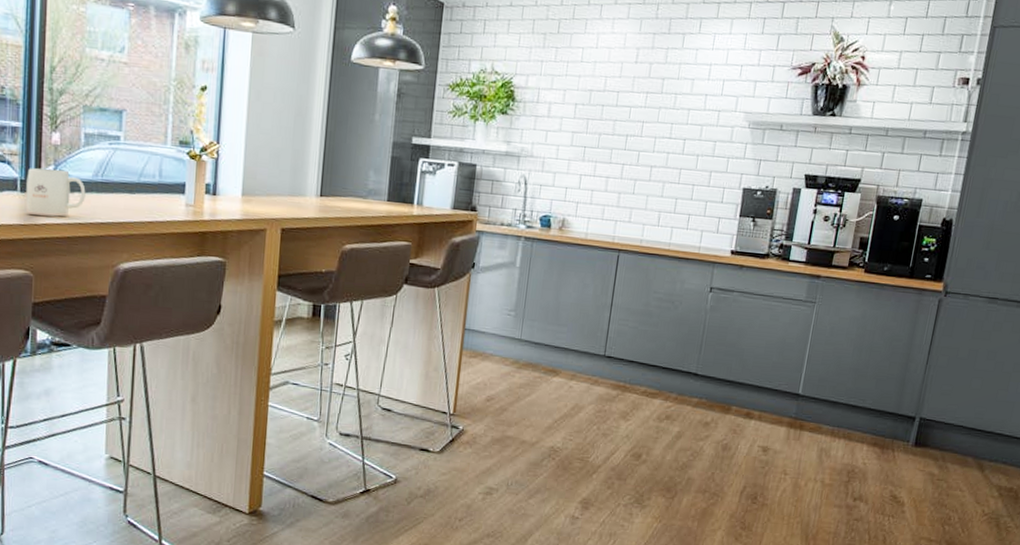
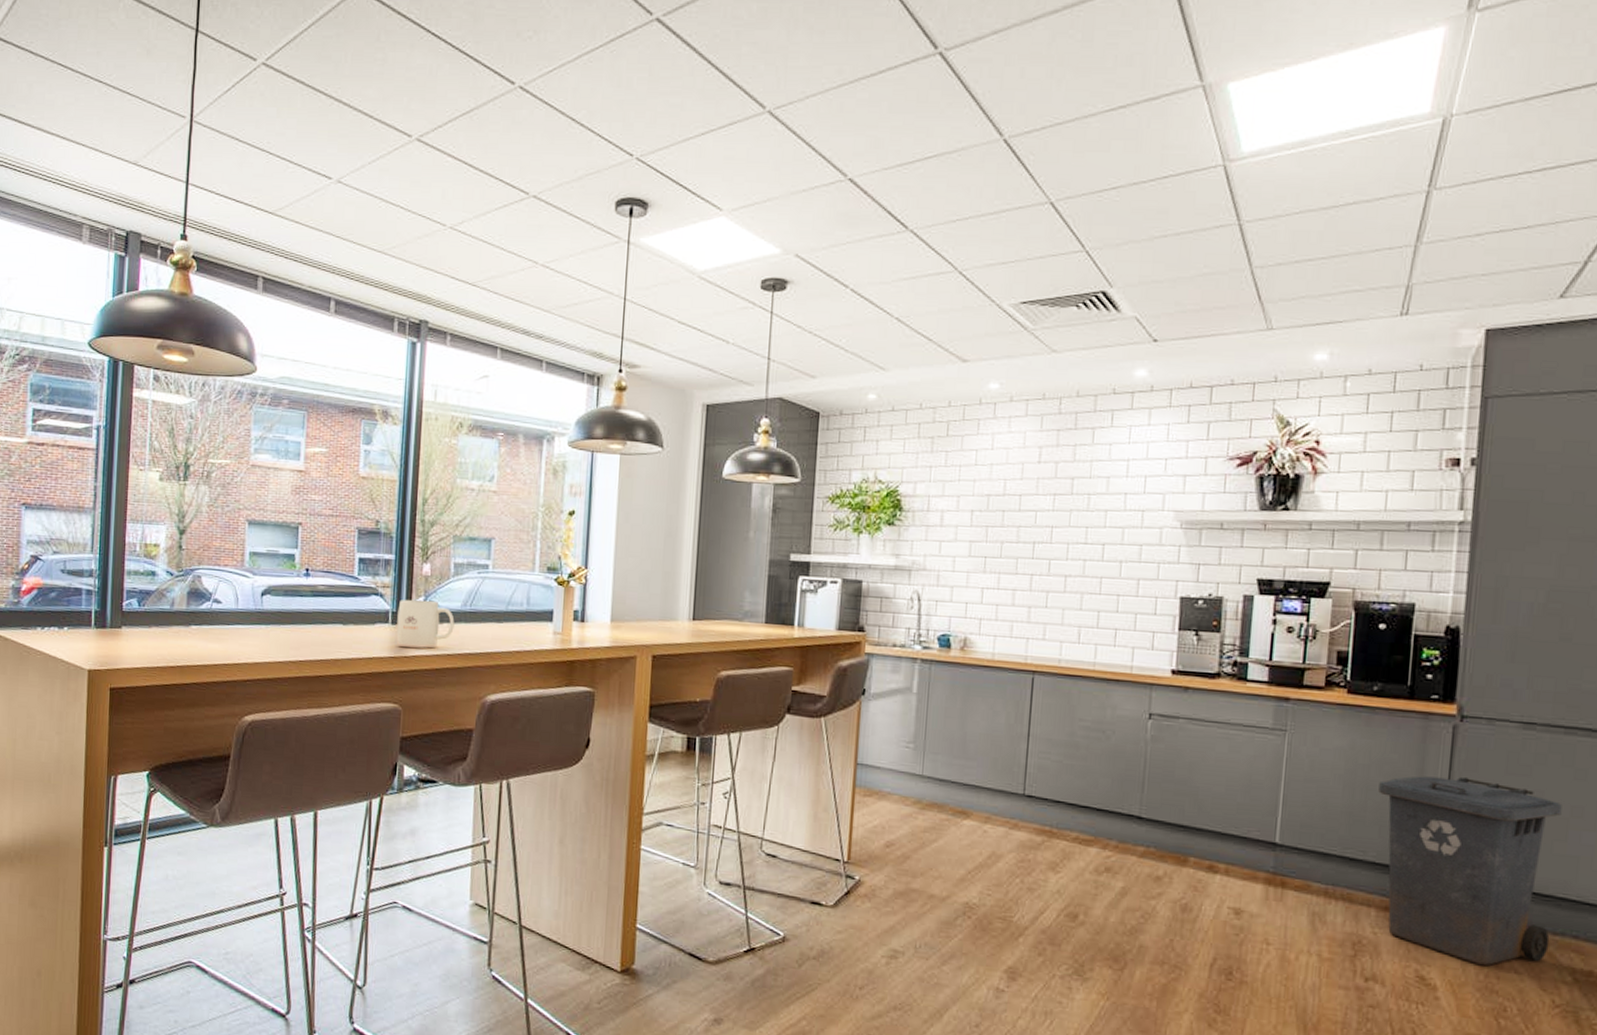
recycling bin: none [874,340,1008,487] -> present [1378,776,1562,966]

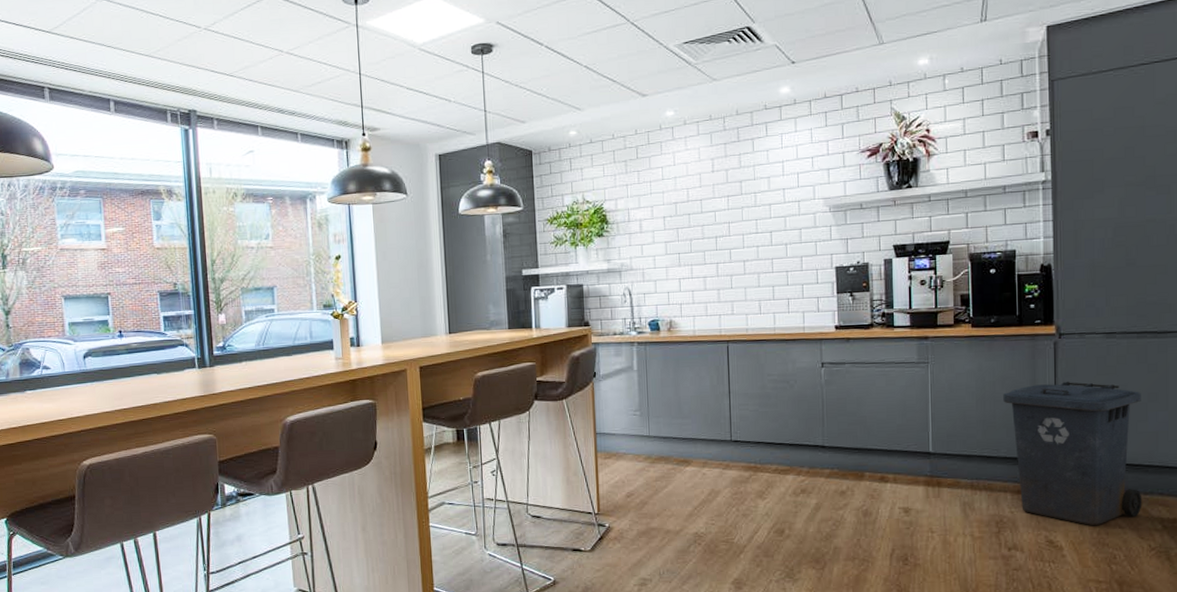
mug: present [396,599,455,649] -> none [202,344,252,387]

